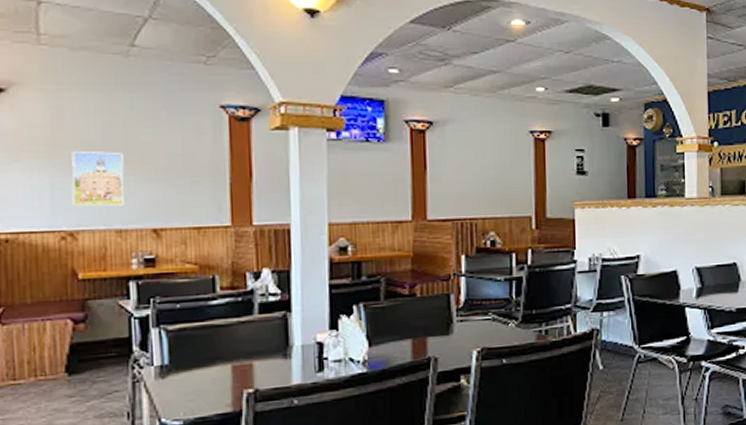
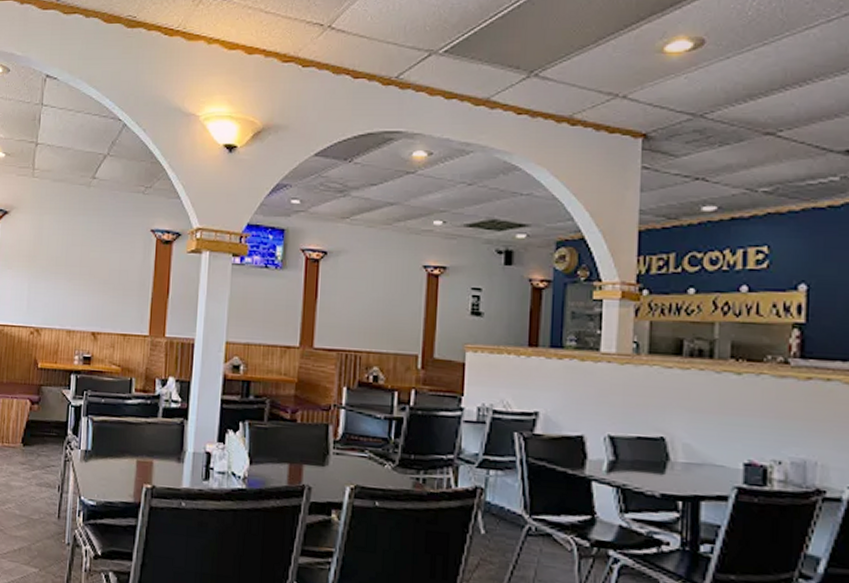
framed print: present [72,150,124,207] -> none [41,262,78,311]

